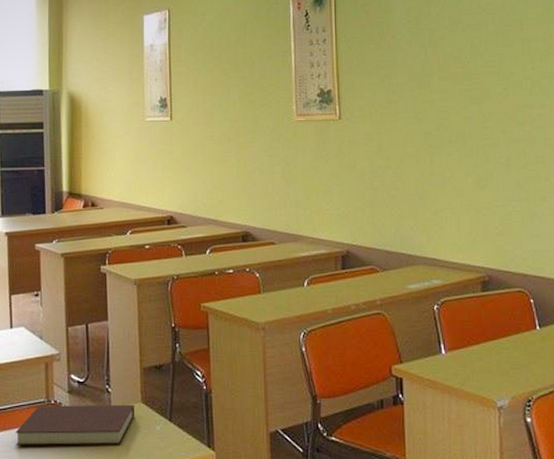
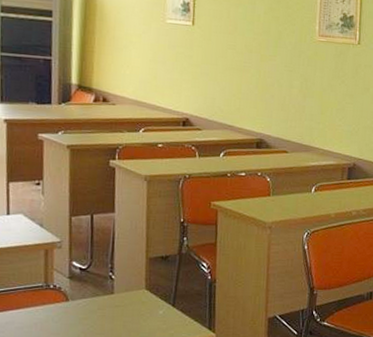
notebook: present [15,404,135,446] -> none [8,289,139,327]

